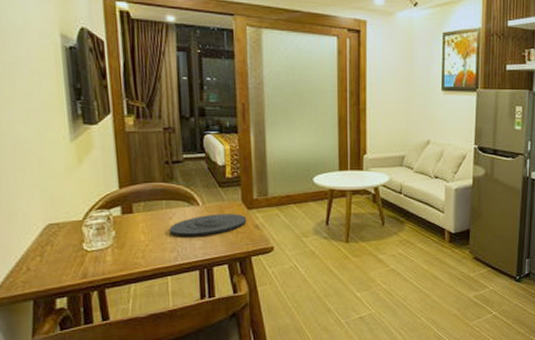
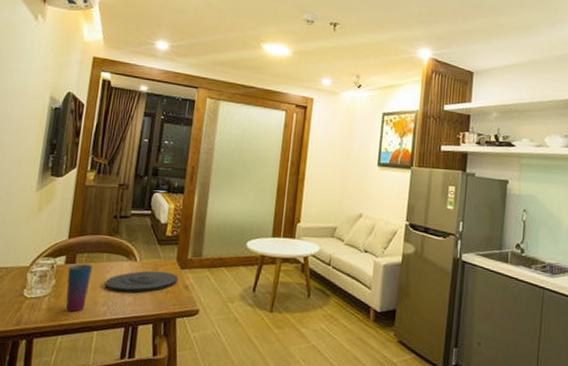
cup: none [126,213,153,260] -> present [65,263,93,312]

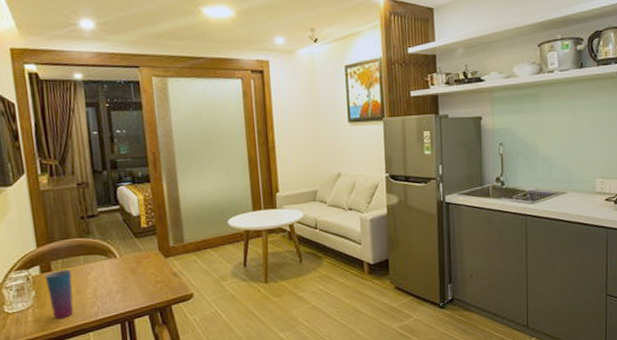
plate: present [104,270,179,293] -> none [88,263,165,292]

